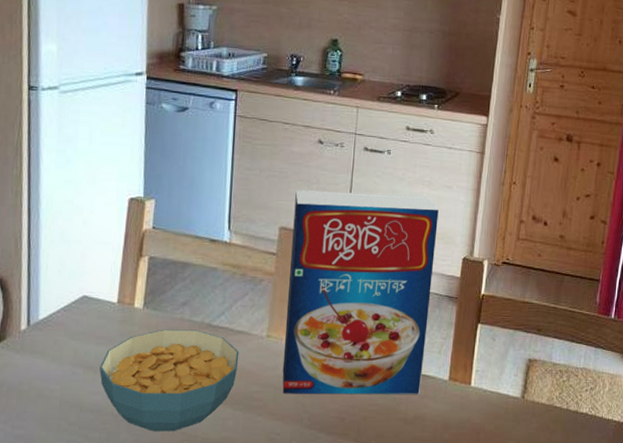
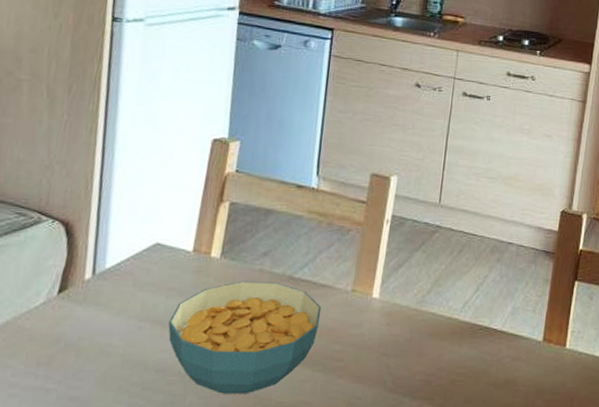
cereal box: present [282,190,439,395] -> none [366,135,538,356]

